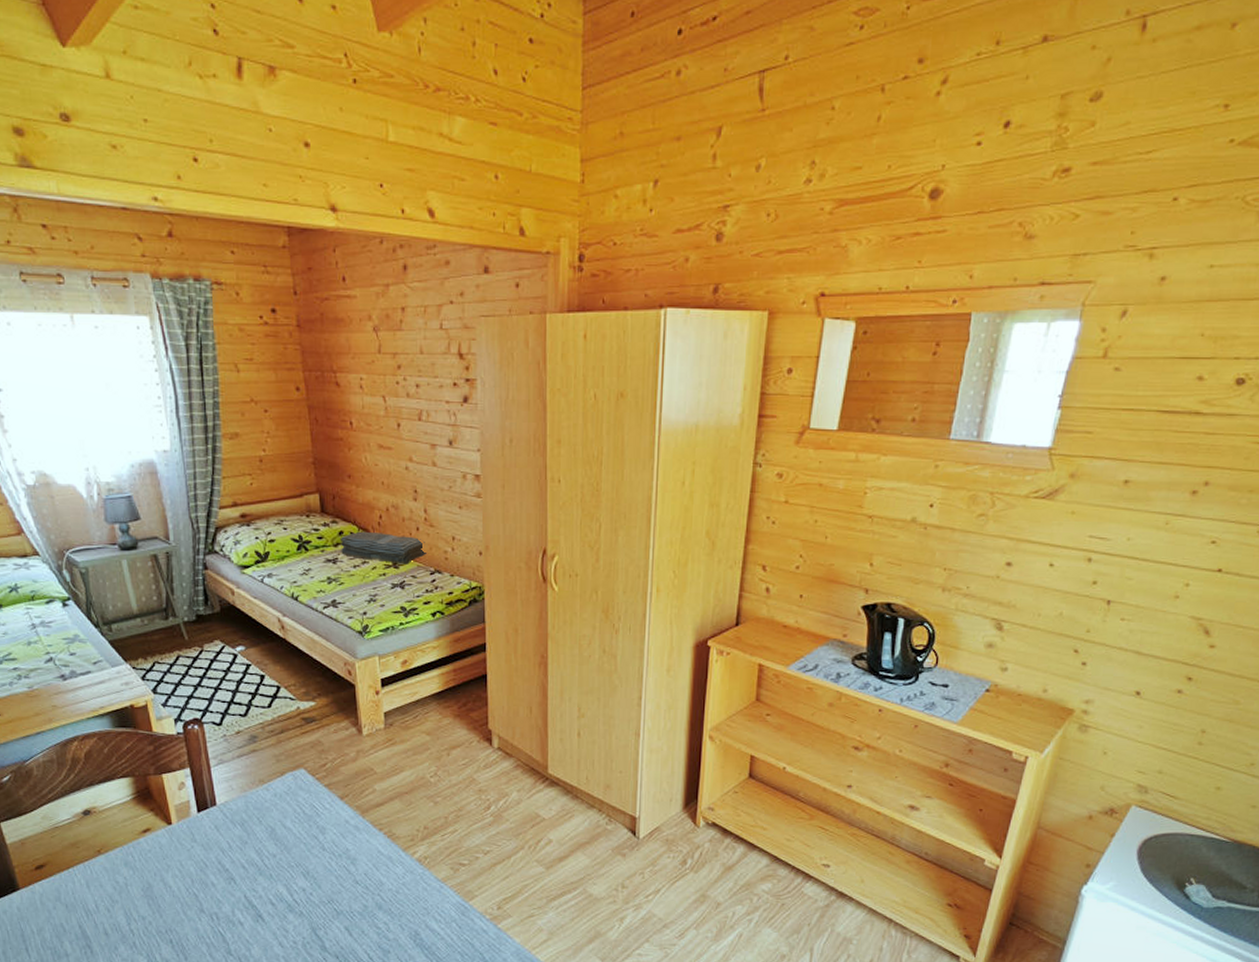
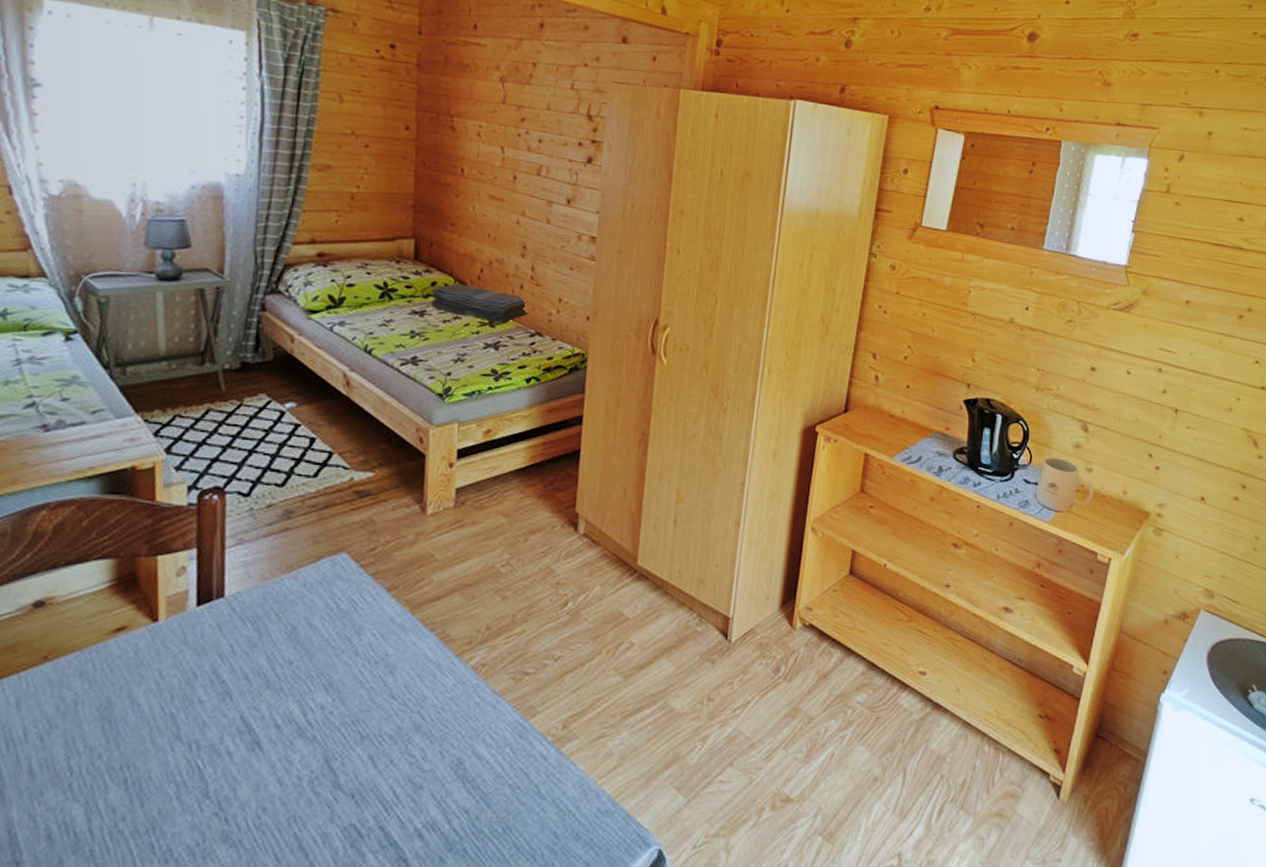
mug: none [942,657,1009,713] -> present [1035,456,1094,513]

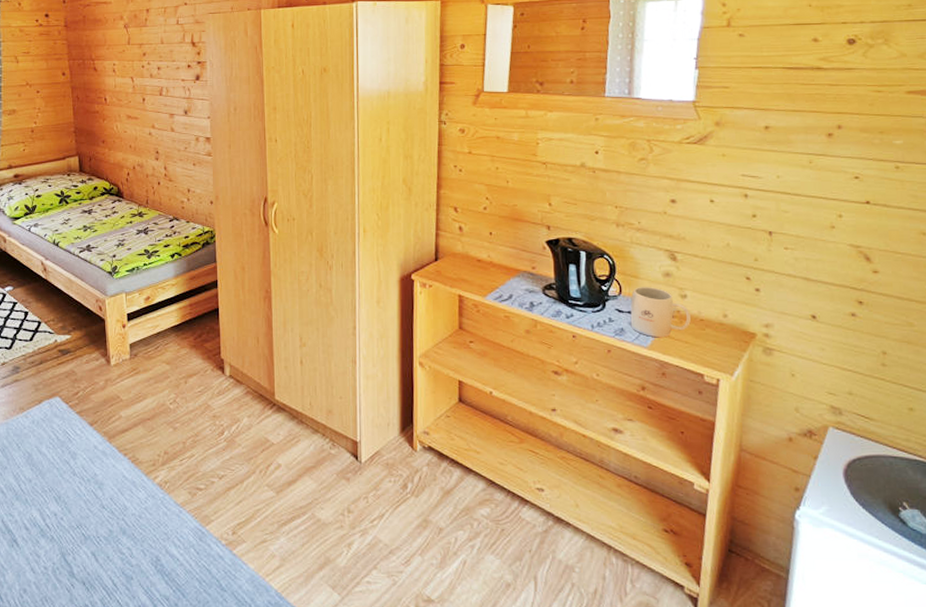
towel: present [431,283,532,324] -> none [95,186,168,214]

